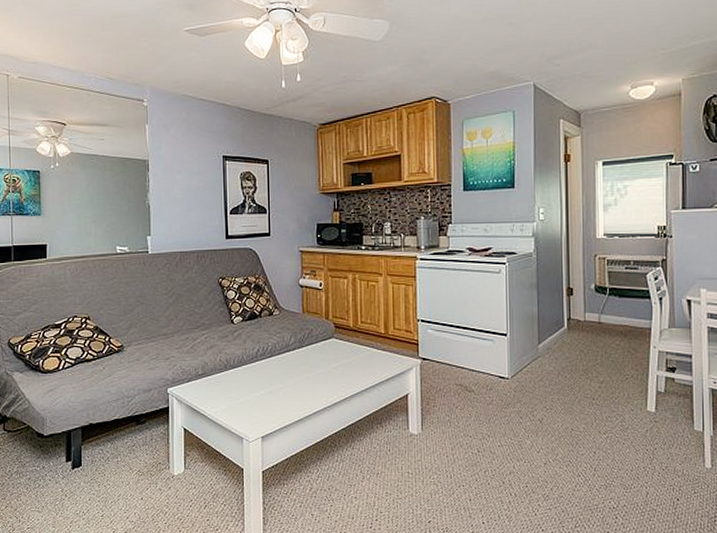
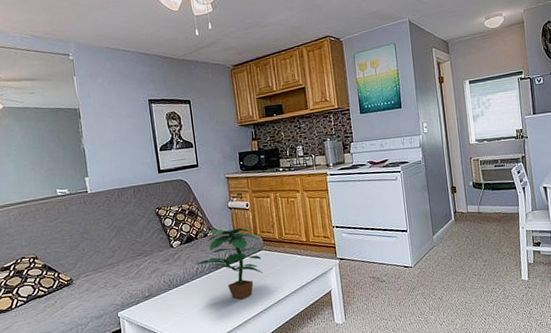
potted plant: none [256,309,336,391] -> present [195,227,265,300]

